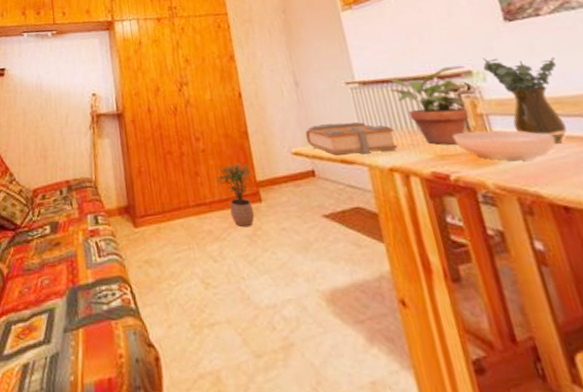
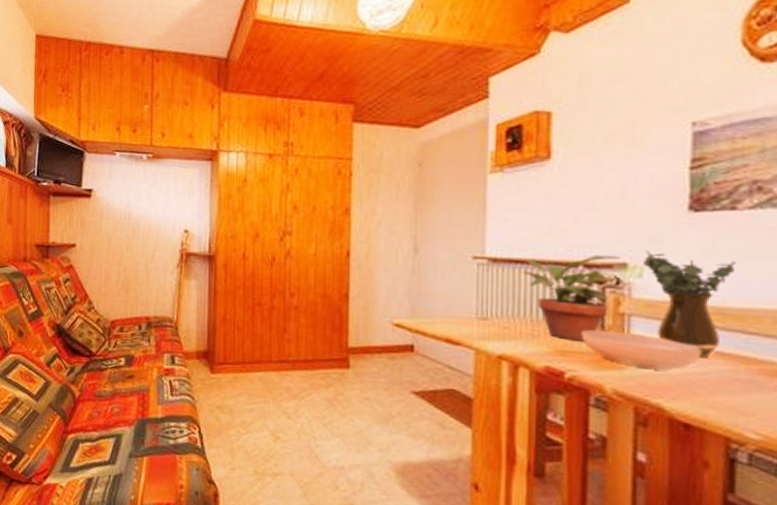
potted plant: present [215,163,255,228] -> none [303,325,346,391]
book: present [305,122,399,157] -> none [412,298,516,339]

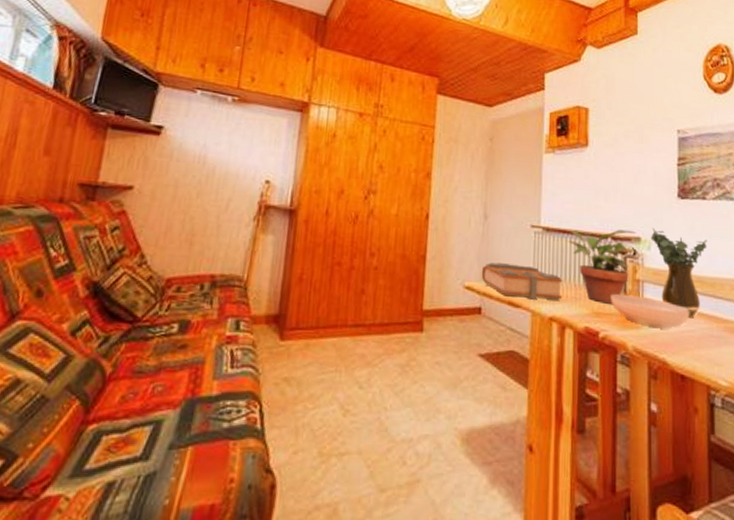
book: none [412,298,516,339] -> present [481,262,563,302]

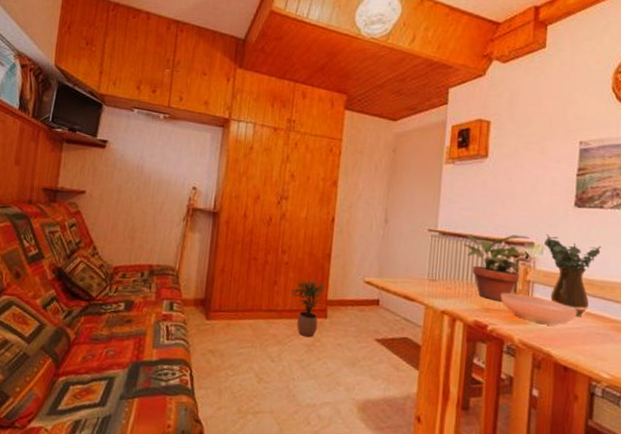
potted plant: none [380,287,421,356] -> present [290,280,326,338]
book: present [481,262,563,302] -> none [380,261,456,297]

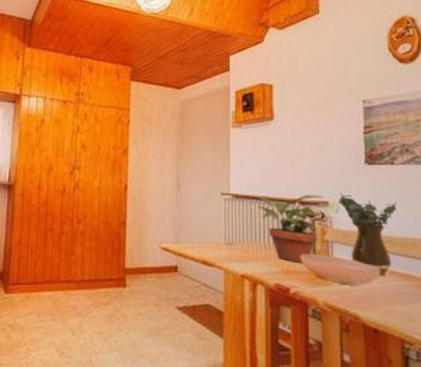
potted plant: present [290,280,326,338] -> none [88,248,123,308]

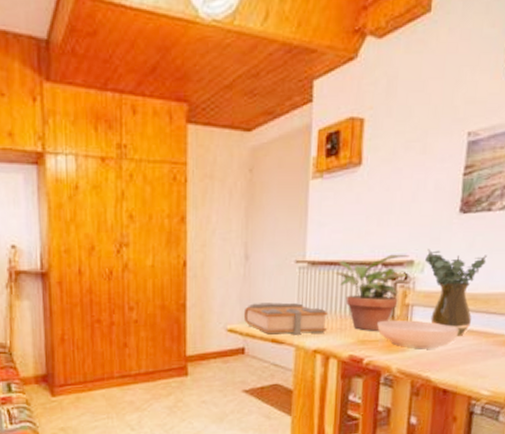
book: none [176,226,253,261] -> present [243,302,328,336]

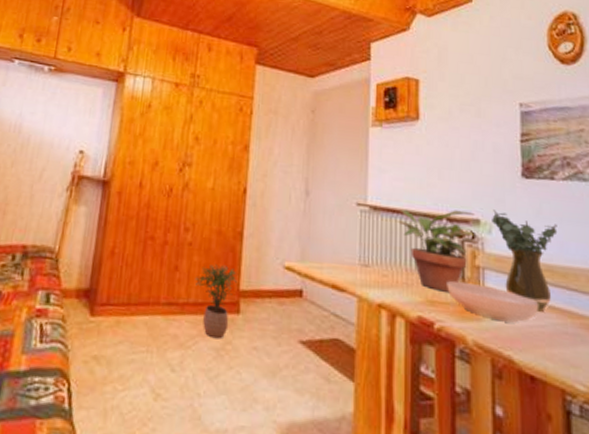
potted plant: none [144,337,184,399] -> present [195,264,238,339]
book: present [243,302,328,336] -> none [302,242,393,287]

